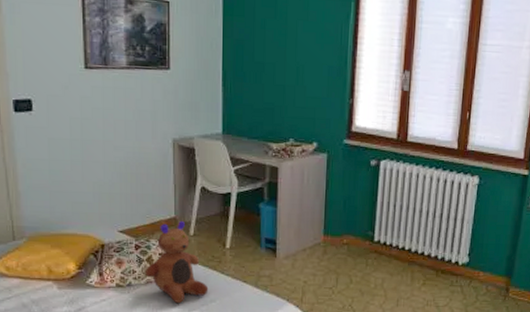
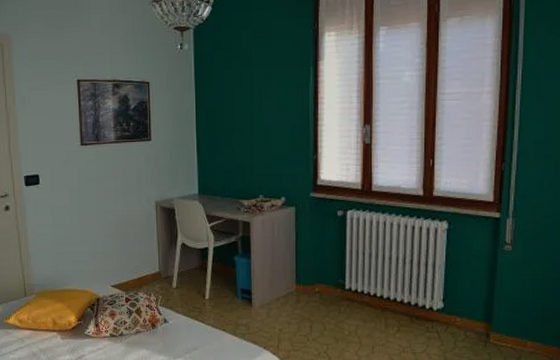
toy: present [145,220,209,304] -> none [135,274,191,352]

